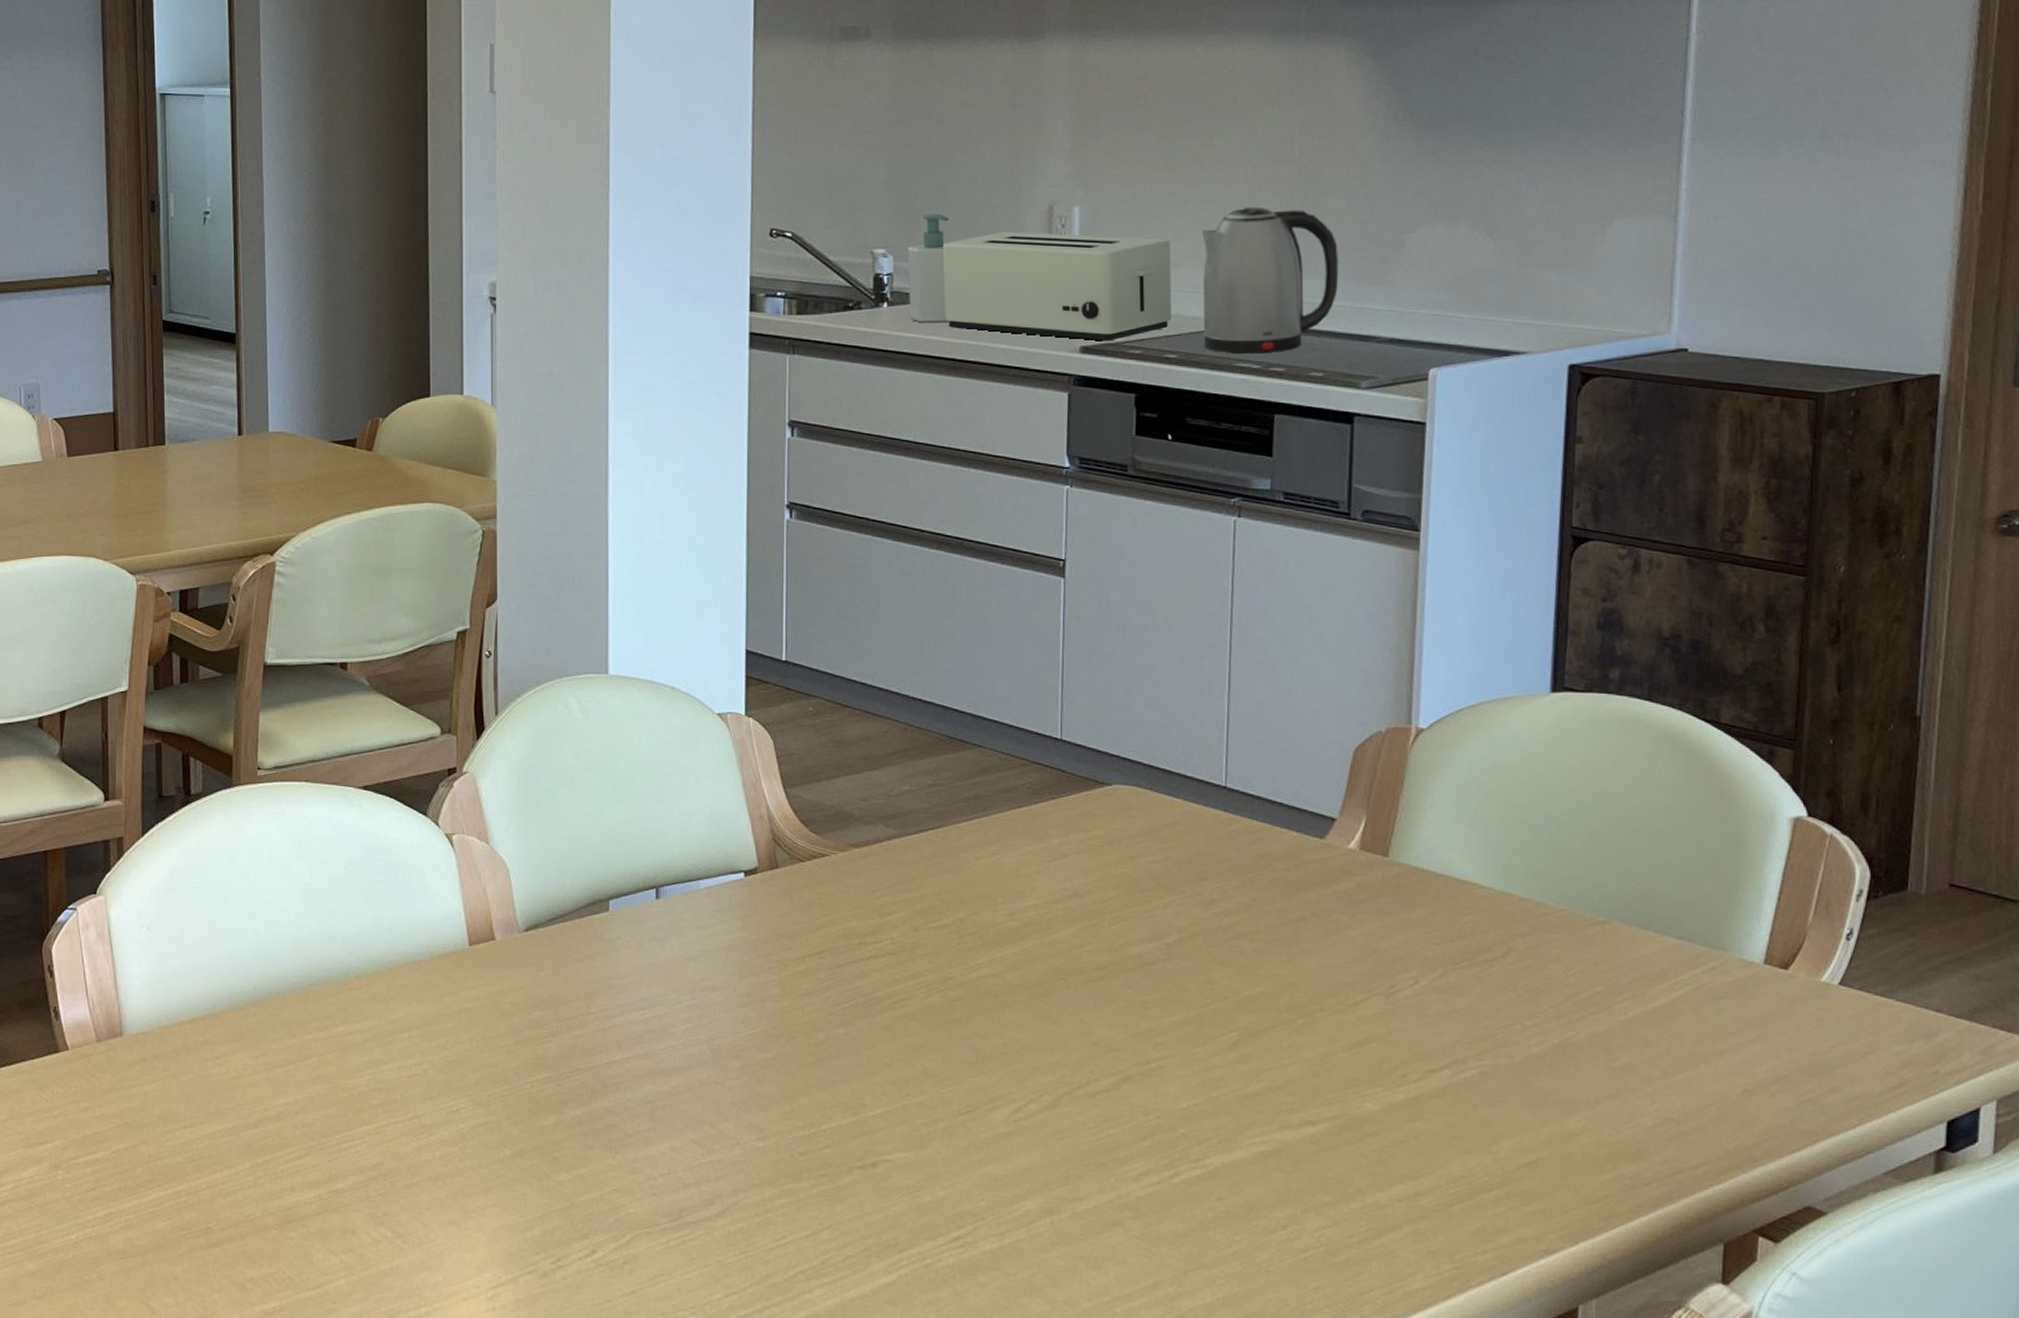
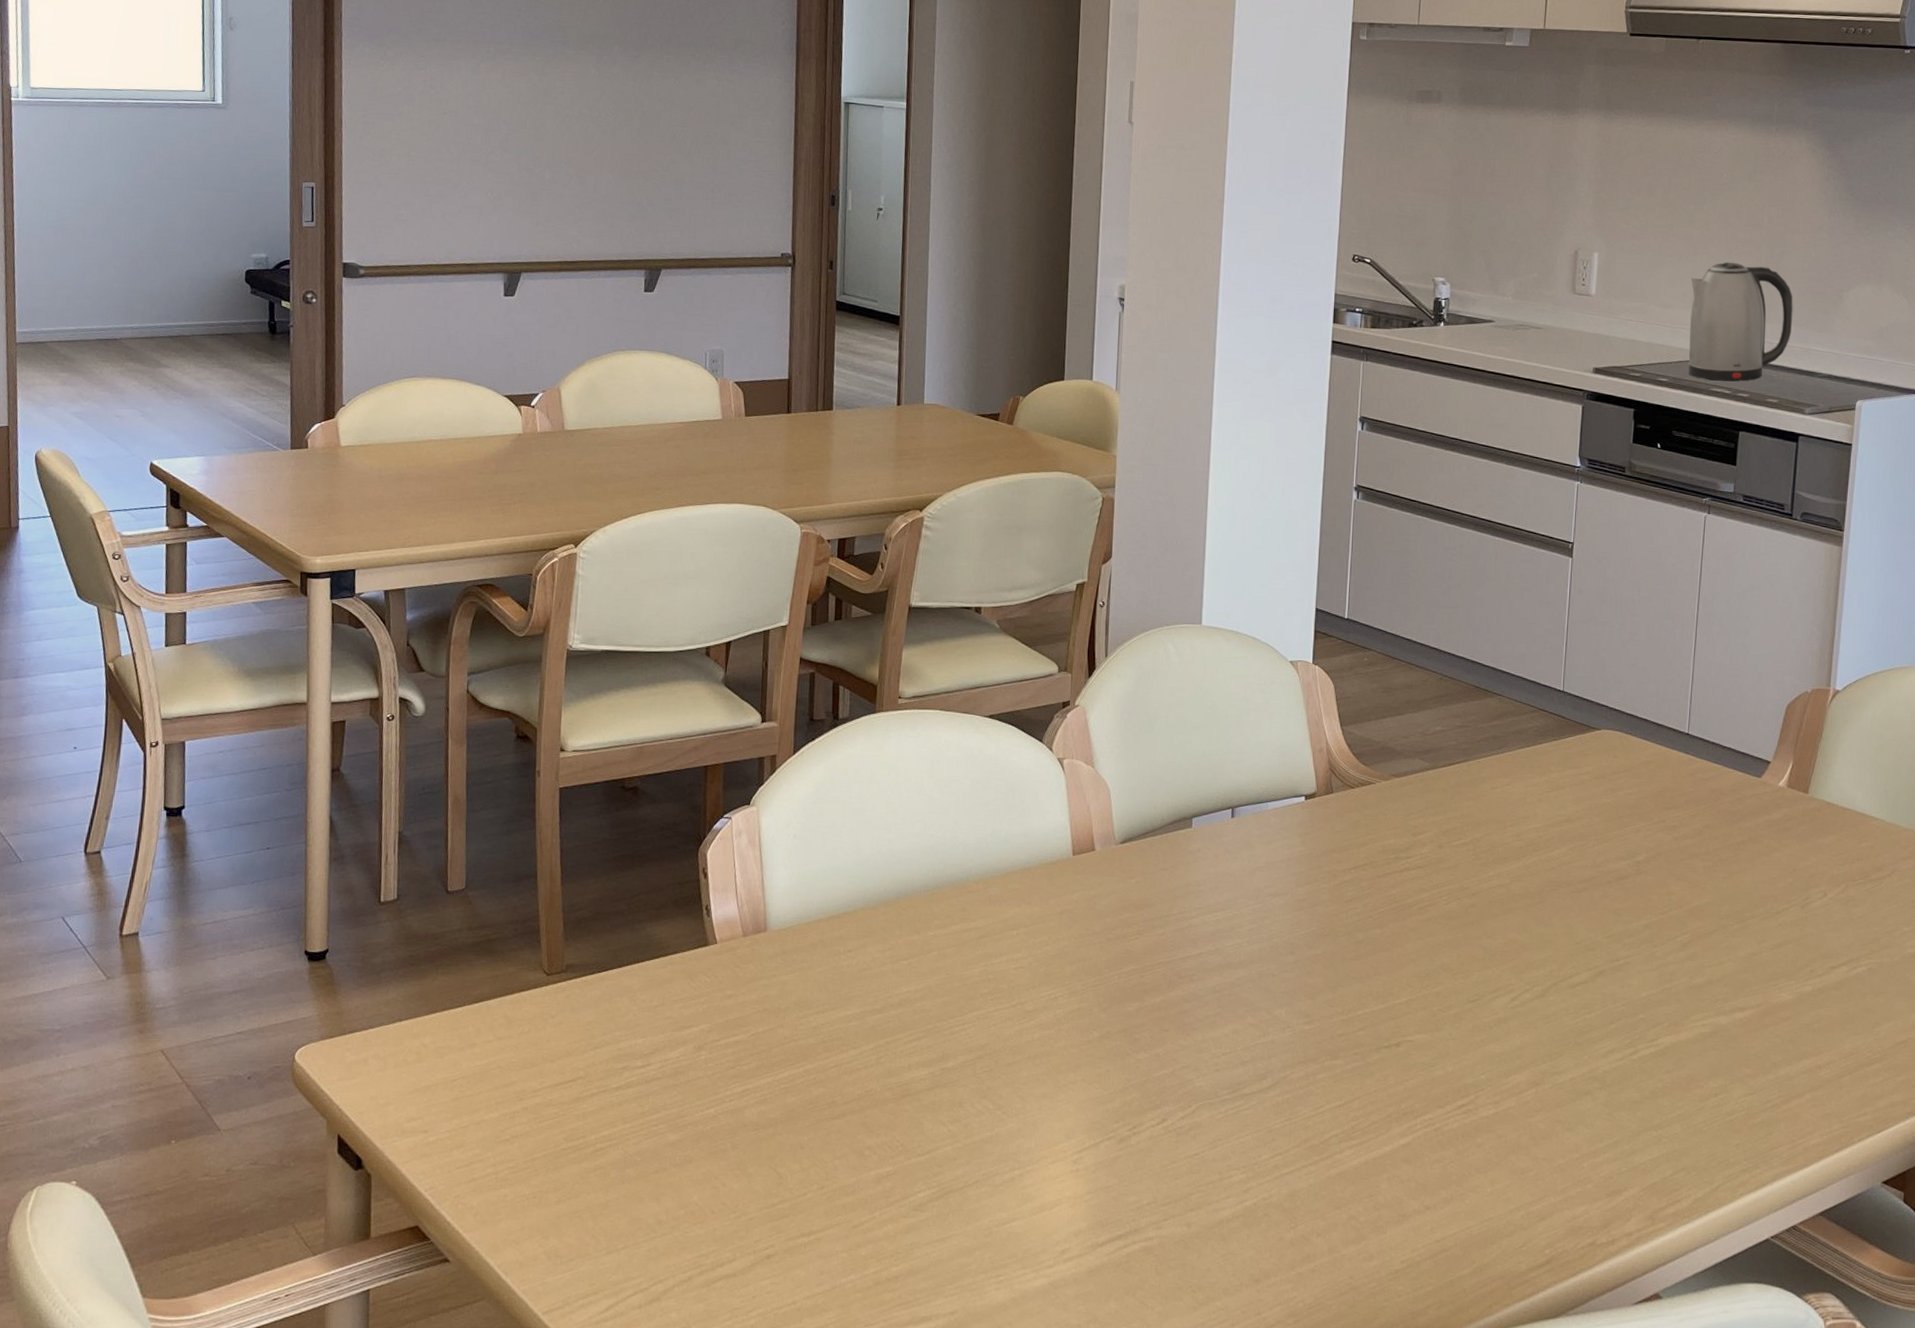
soap bottle: present [907,213,950,323] -> none [1461,251,1497,342]
toaster: present [942,231,1172,341] -> none [1488,269,1667,365]

